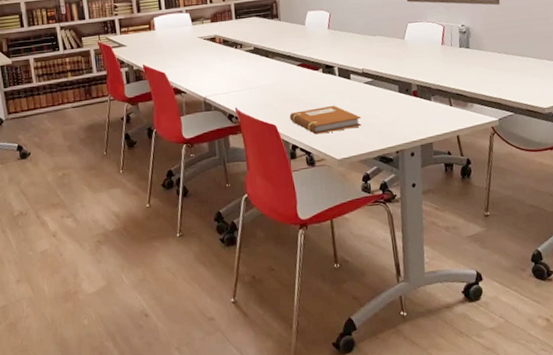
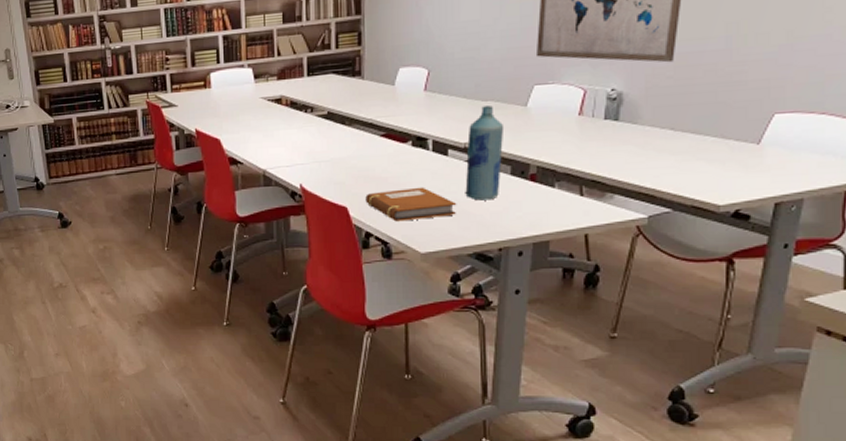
bottle: none [364,39,392,114] -> present [465,106,505,201]

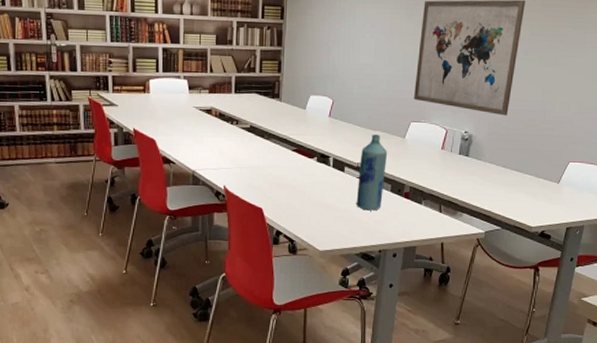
notebook: present [365,187,457,222] -> none [278,196,350,224]

